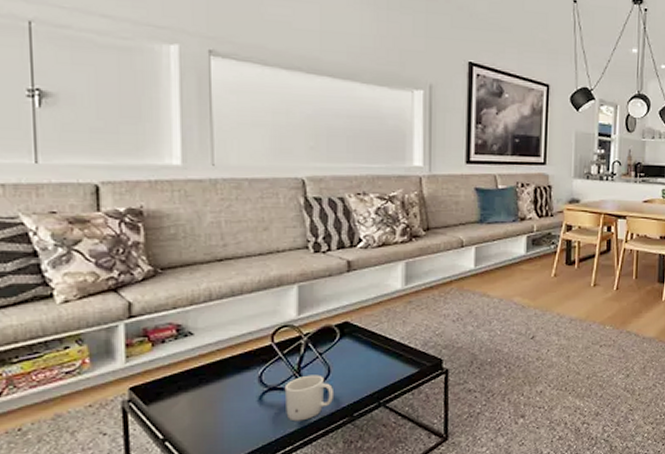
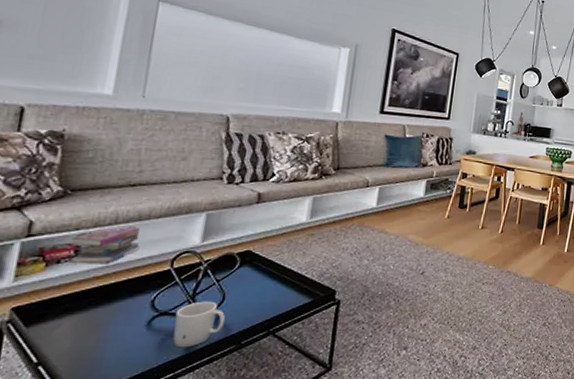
books: none [173,303,238,343] -> present [69,226,140,264]

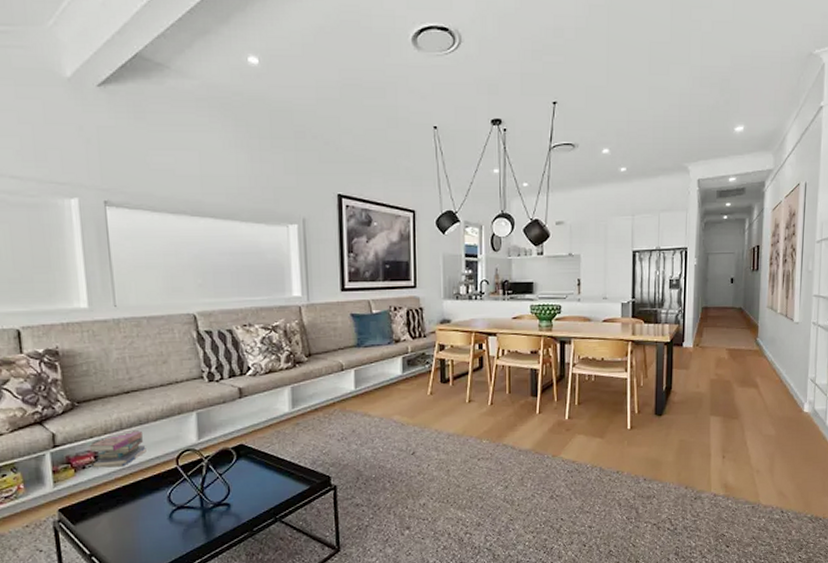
mug: present [173,301,226,348] -> none [190,493,235,537]

